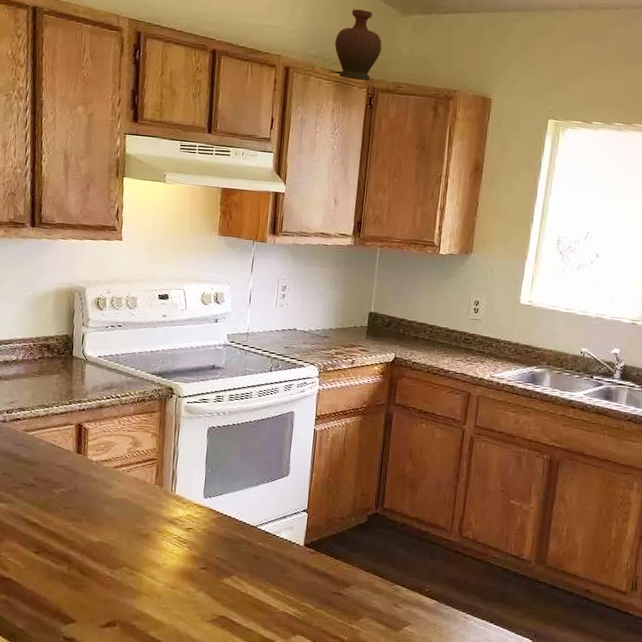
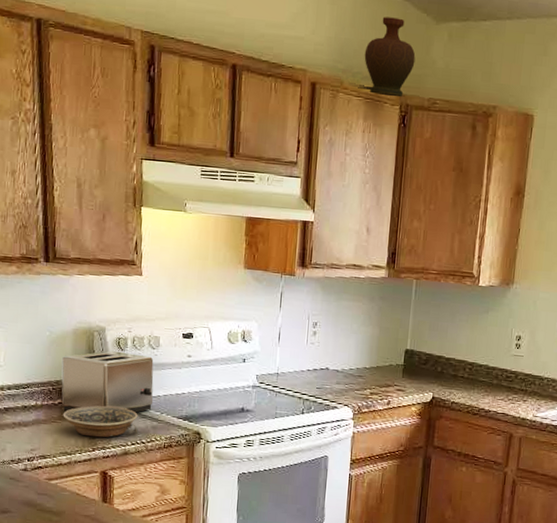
toaster: none [41,309,131,369] -> present [61,350,154,413]
bowl: none [42,361,114,392] -> present [63,405,138,438]

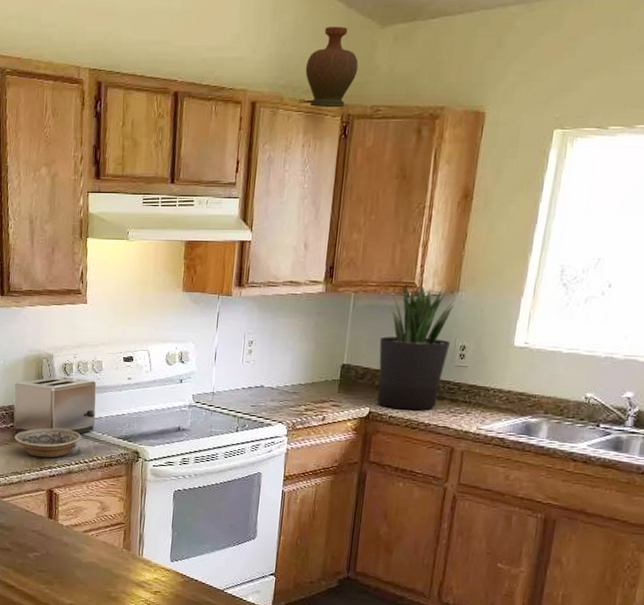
planter: none [439,274,512,398] -> present [376,284,457,411]

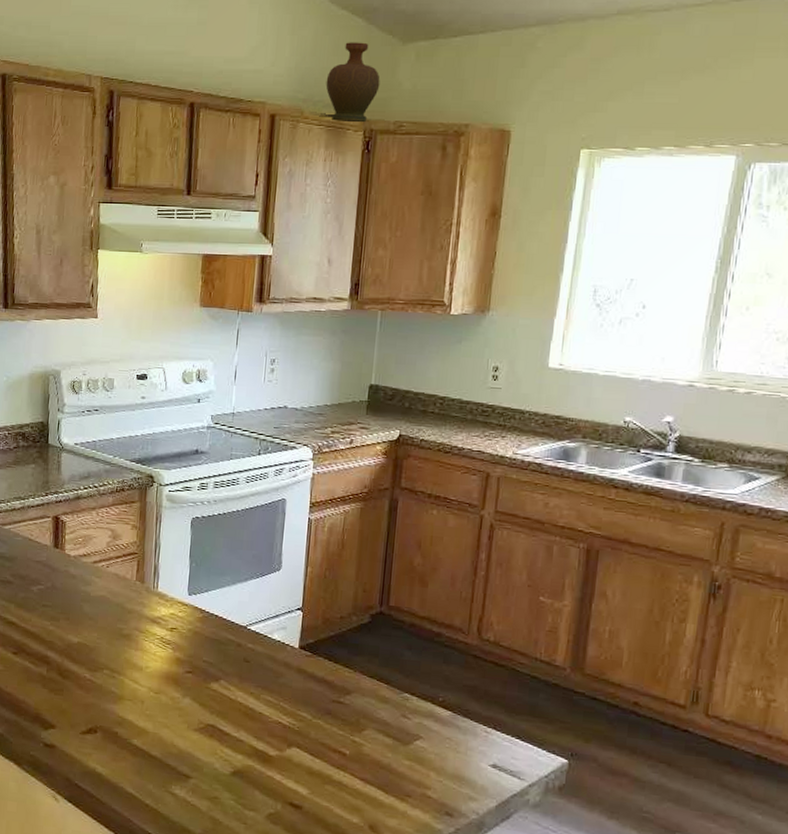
toaster: present [13,376,97,434] -> none [16,394,108,457]
bowl: present [14,428,82,458] -> none [17,449,91,482]
planter: present [376,284,457,411] -> none [407,303,488,434]

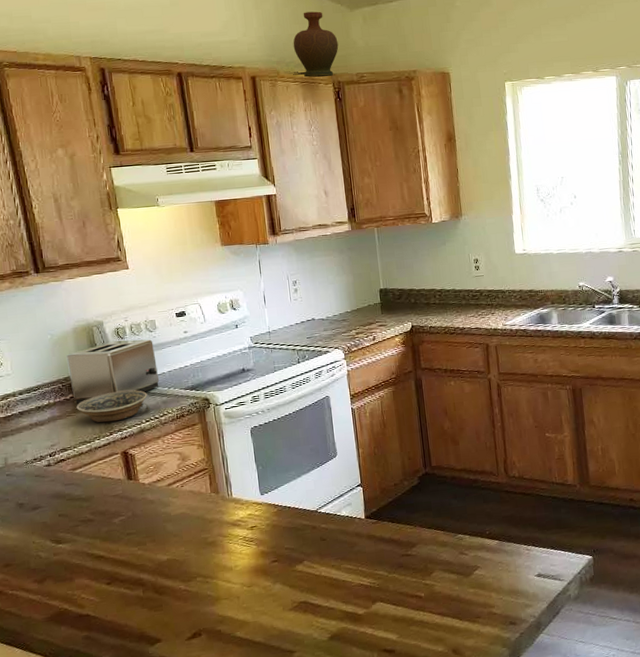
toaster: none [16,394,108,457] -> present [66,339,160,404]
bowl: none [17,449,91,482] -> present [76,390,150,423]

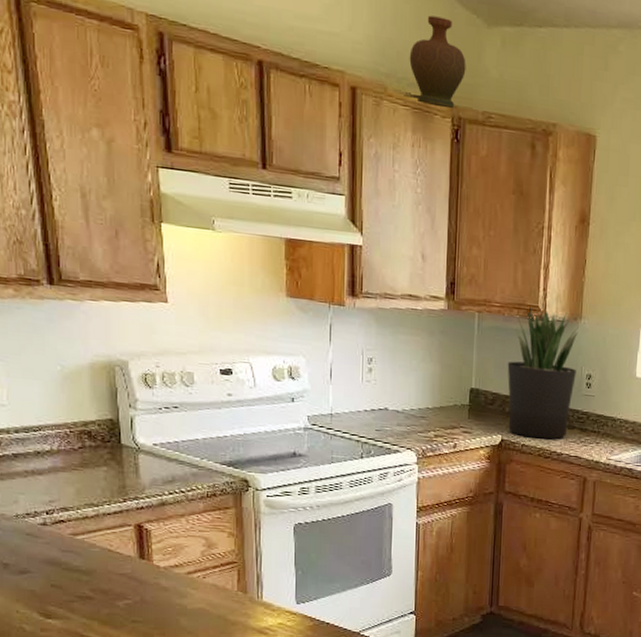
toaster: present [66,339,160,404] -> none [78,388,191,459]
bowl: present [76,390,150,423] -> none [85,450,176,487]
planter: none [407,213,466,321] -> present [507,308,580,440]

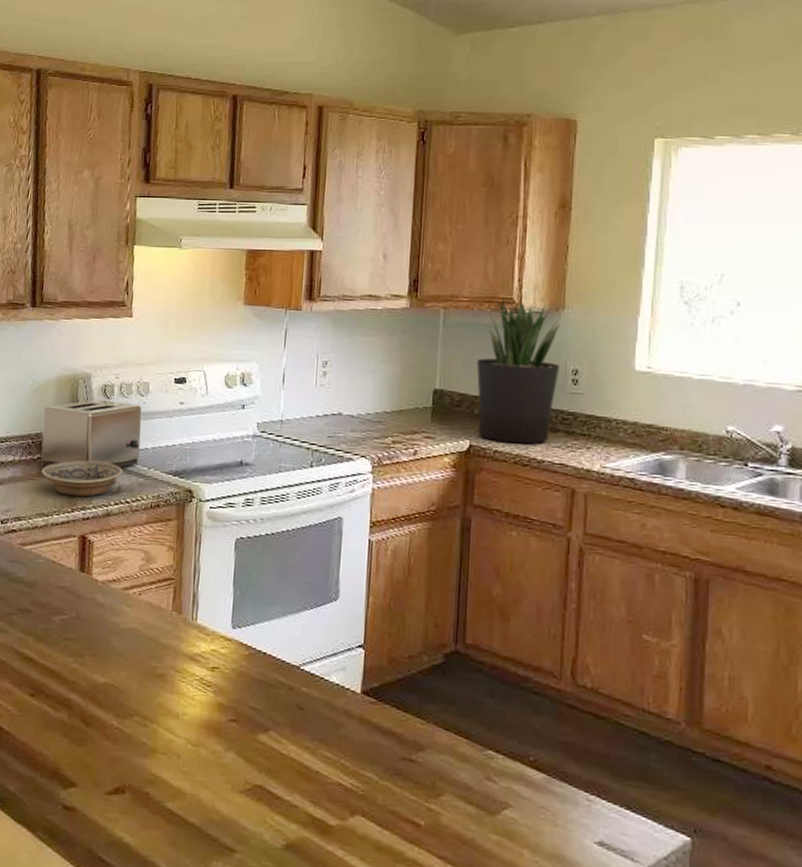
toaster: none [78,388,191,459] -> present [41,399,142,468]
bowl: none [85,450,176,487] -> present [41,460,123,497]
decorative vase: present [409,15,466,109] -> none [376,34,434,114]

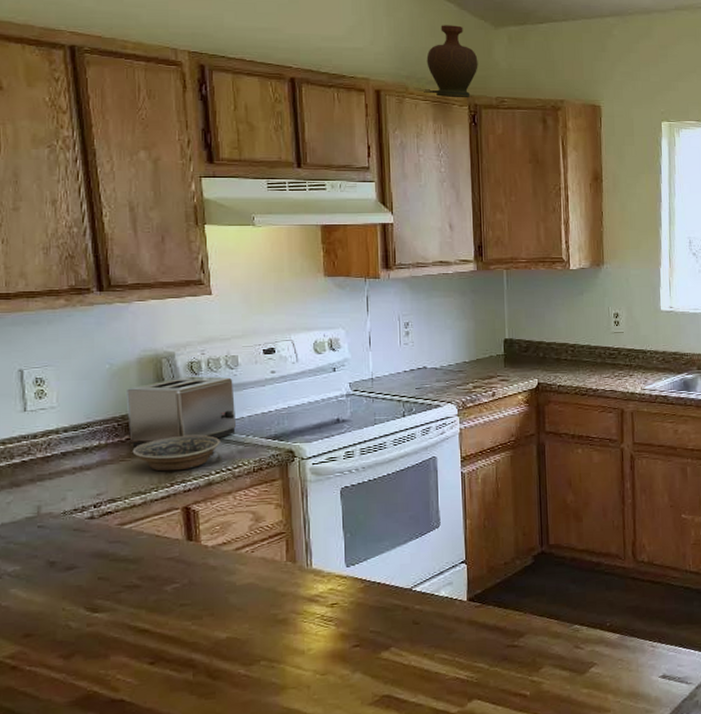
decorative vase: none [376,34,434,114] -> present [426,25,478,98]
planter: present [476,300,563,445] -> none [537,259,604,378]

